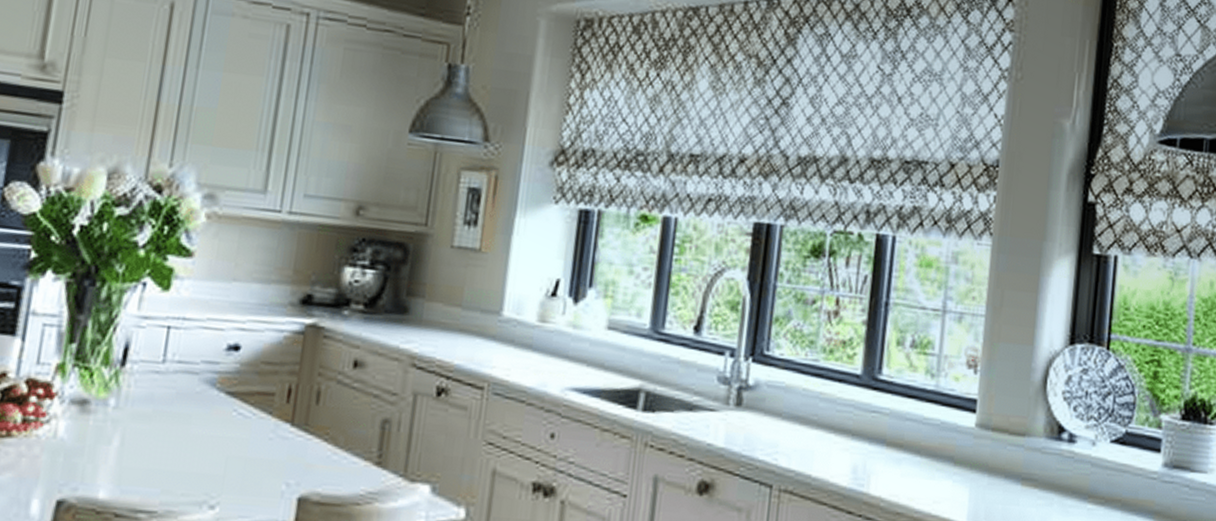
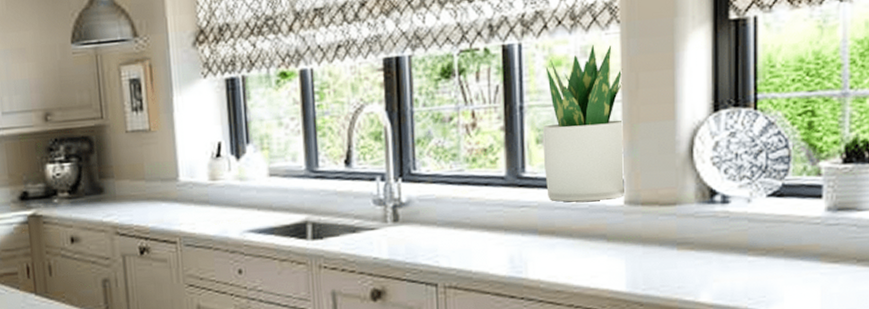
planter: none [900,252,990,420] -> present [543,45,625,203]

